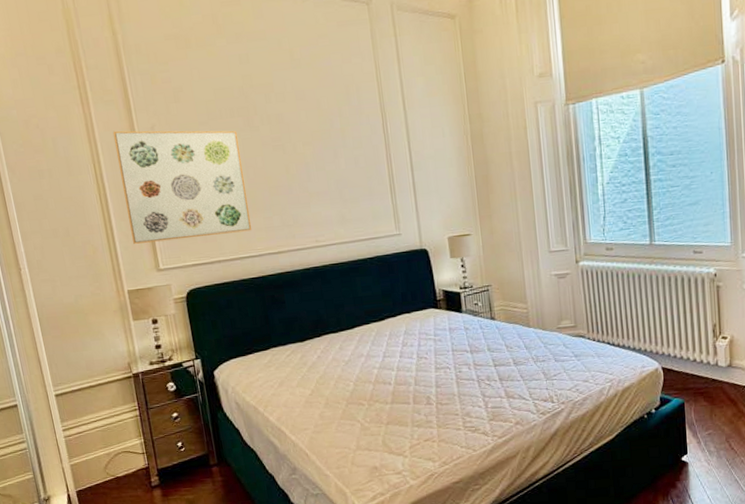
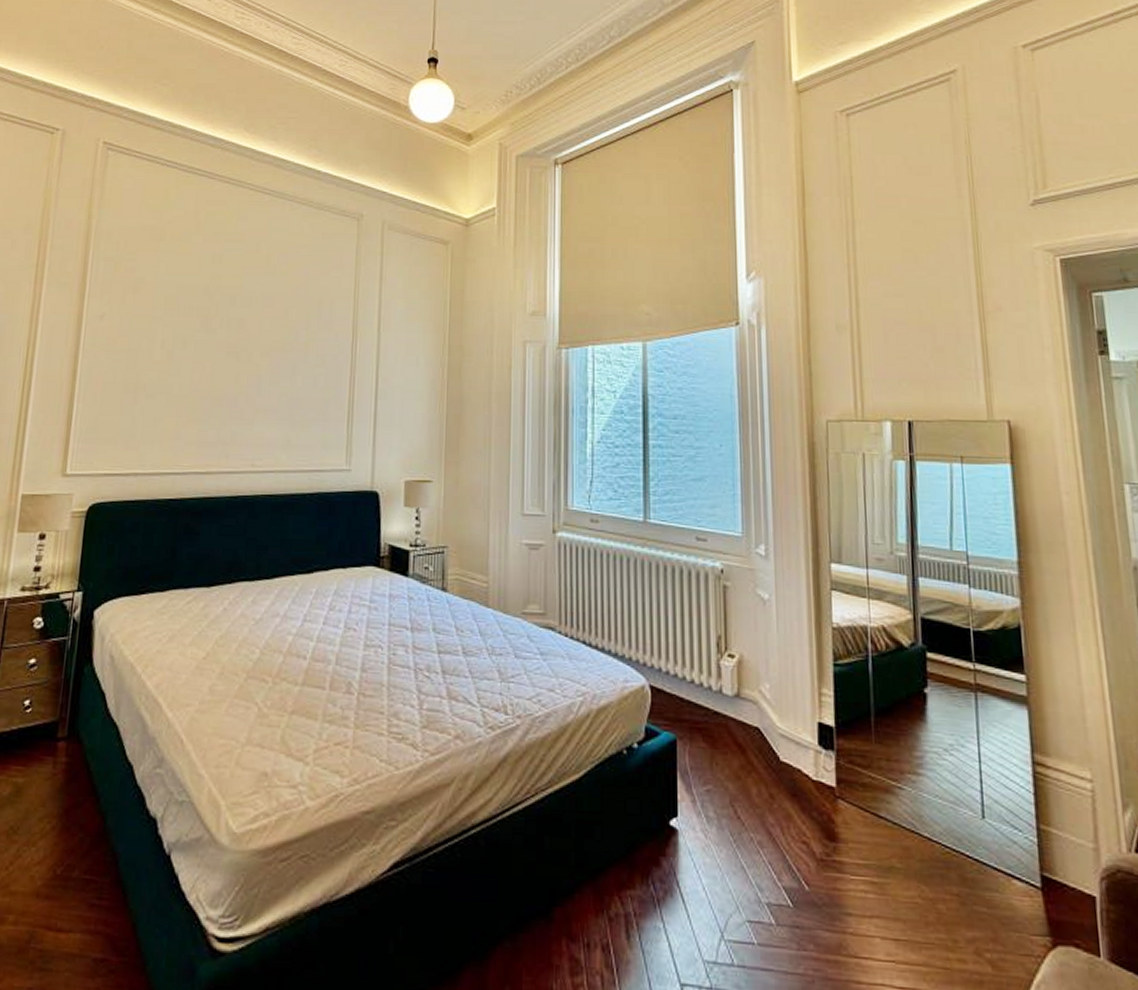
wall art: present [112,130,252,244] -> none [45,314,192,444]

